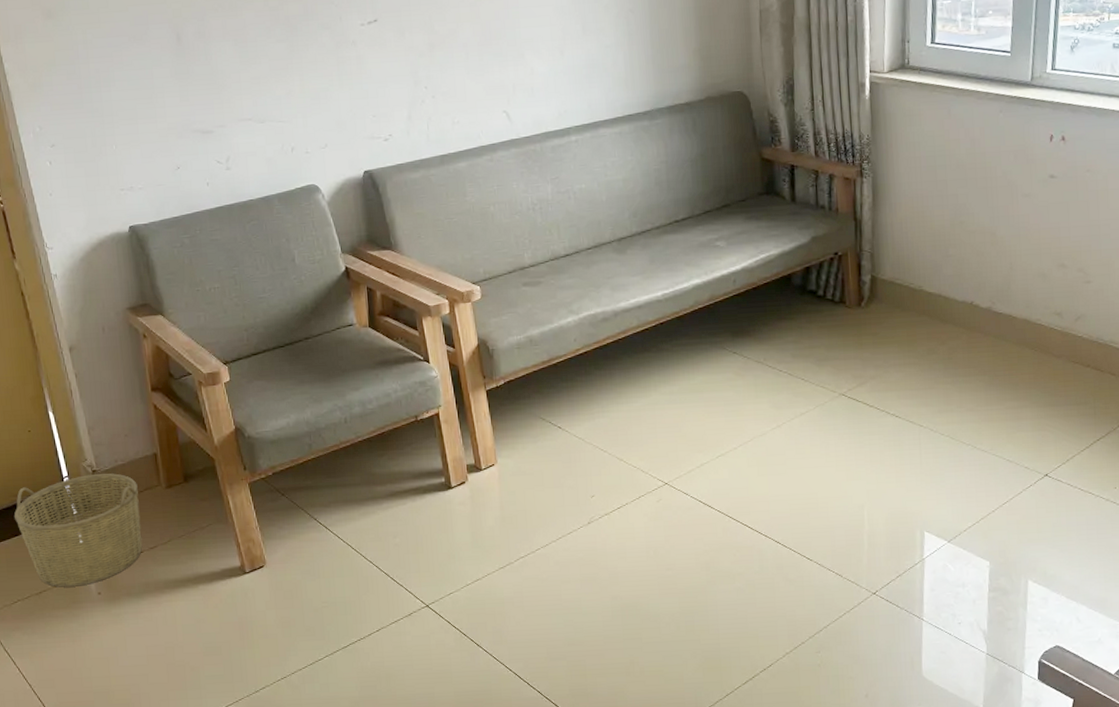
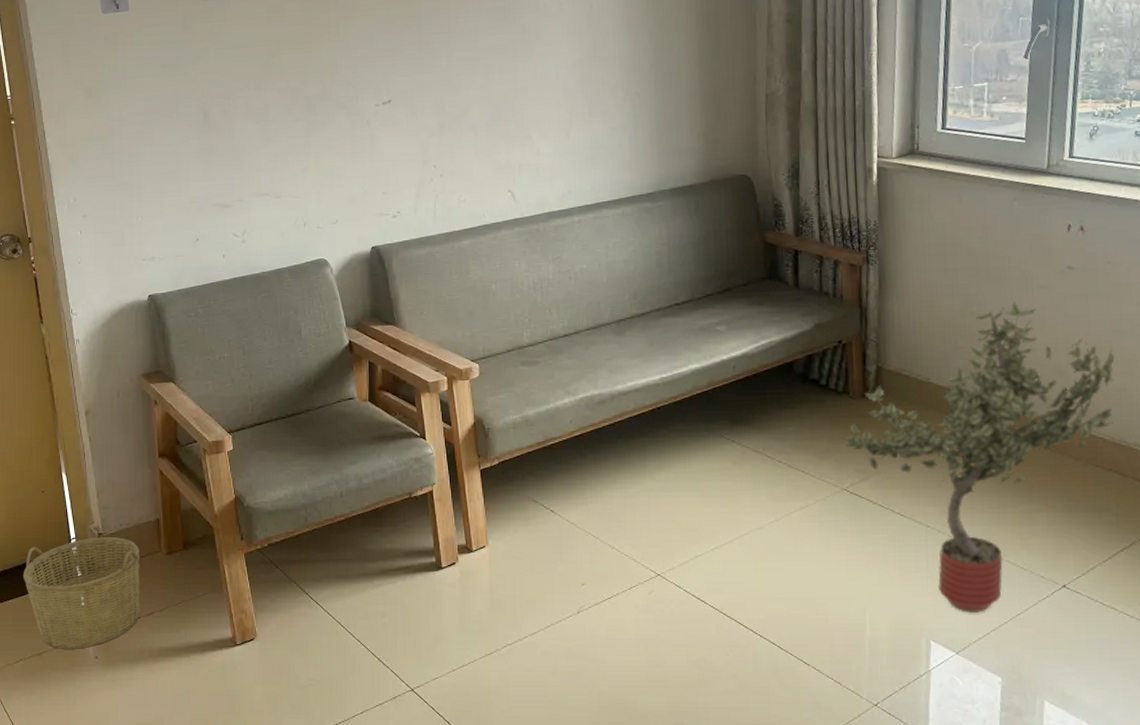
potted tree: none [840,209,1093,504] -> present [843,301,1115,613]

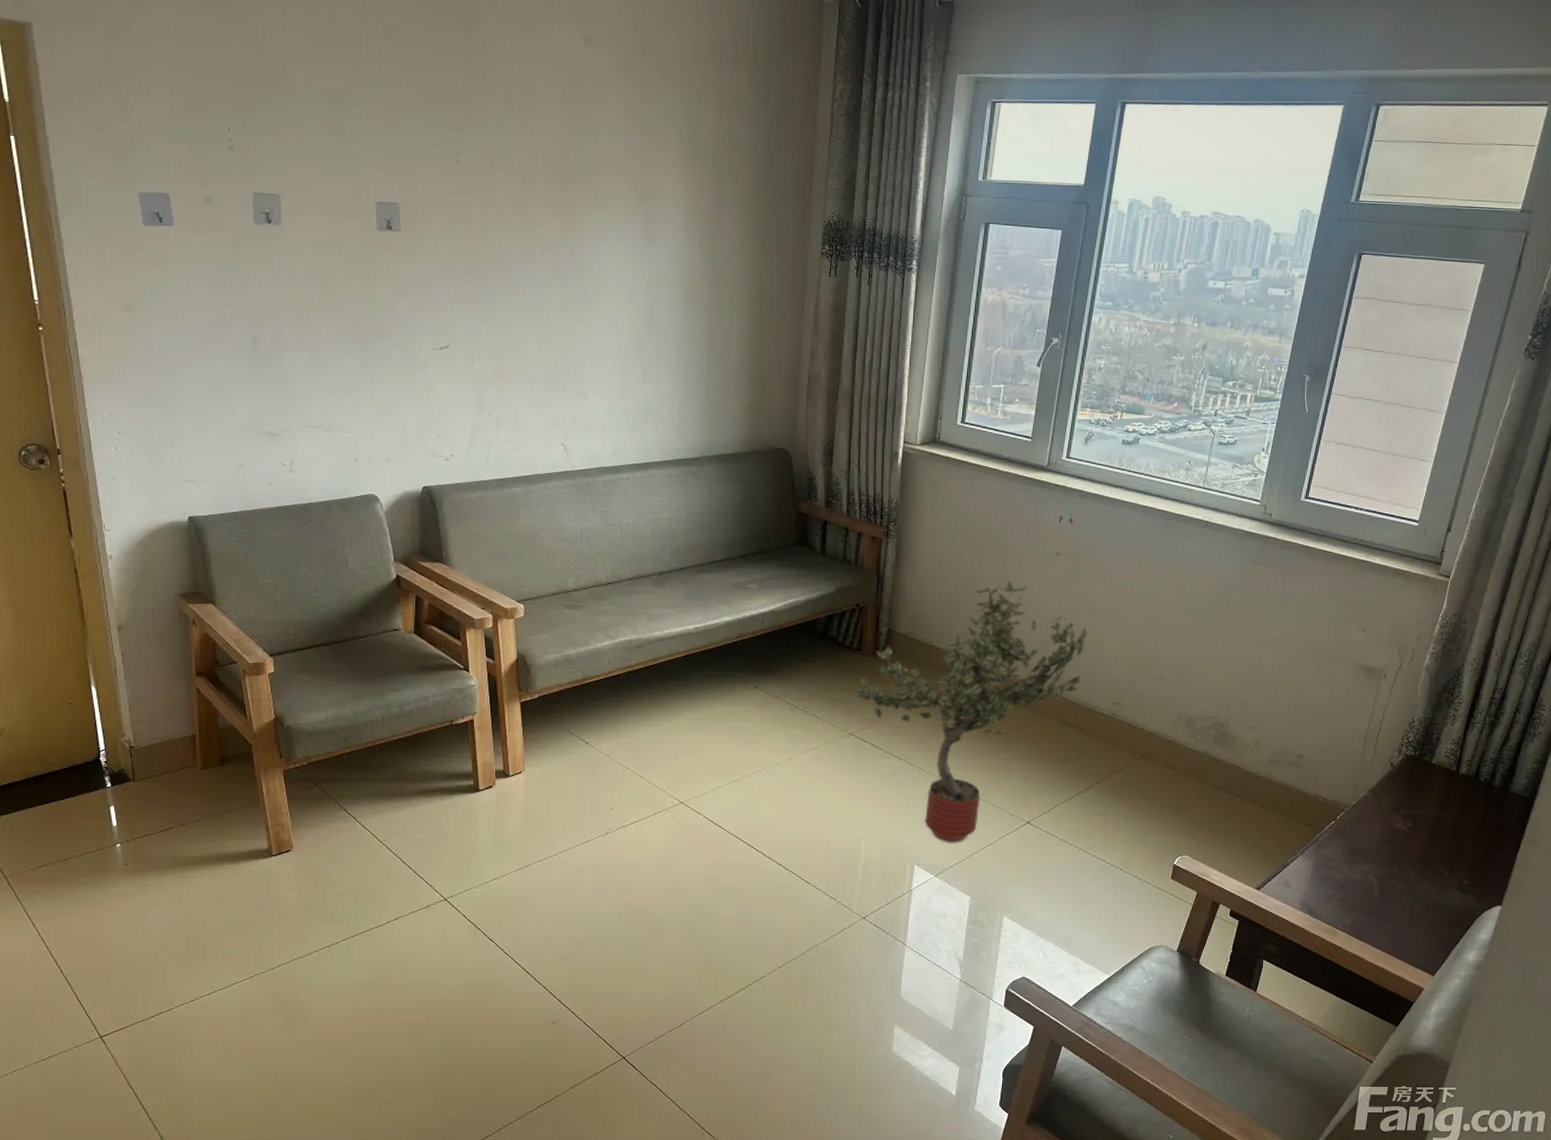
basket: present [22,537,140,649] -> none [47,750,173,856]

